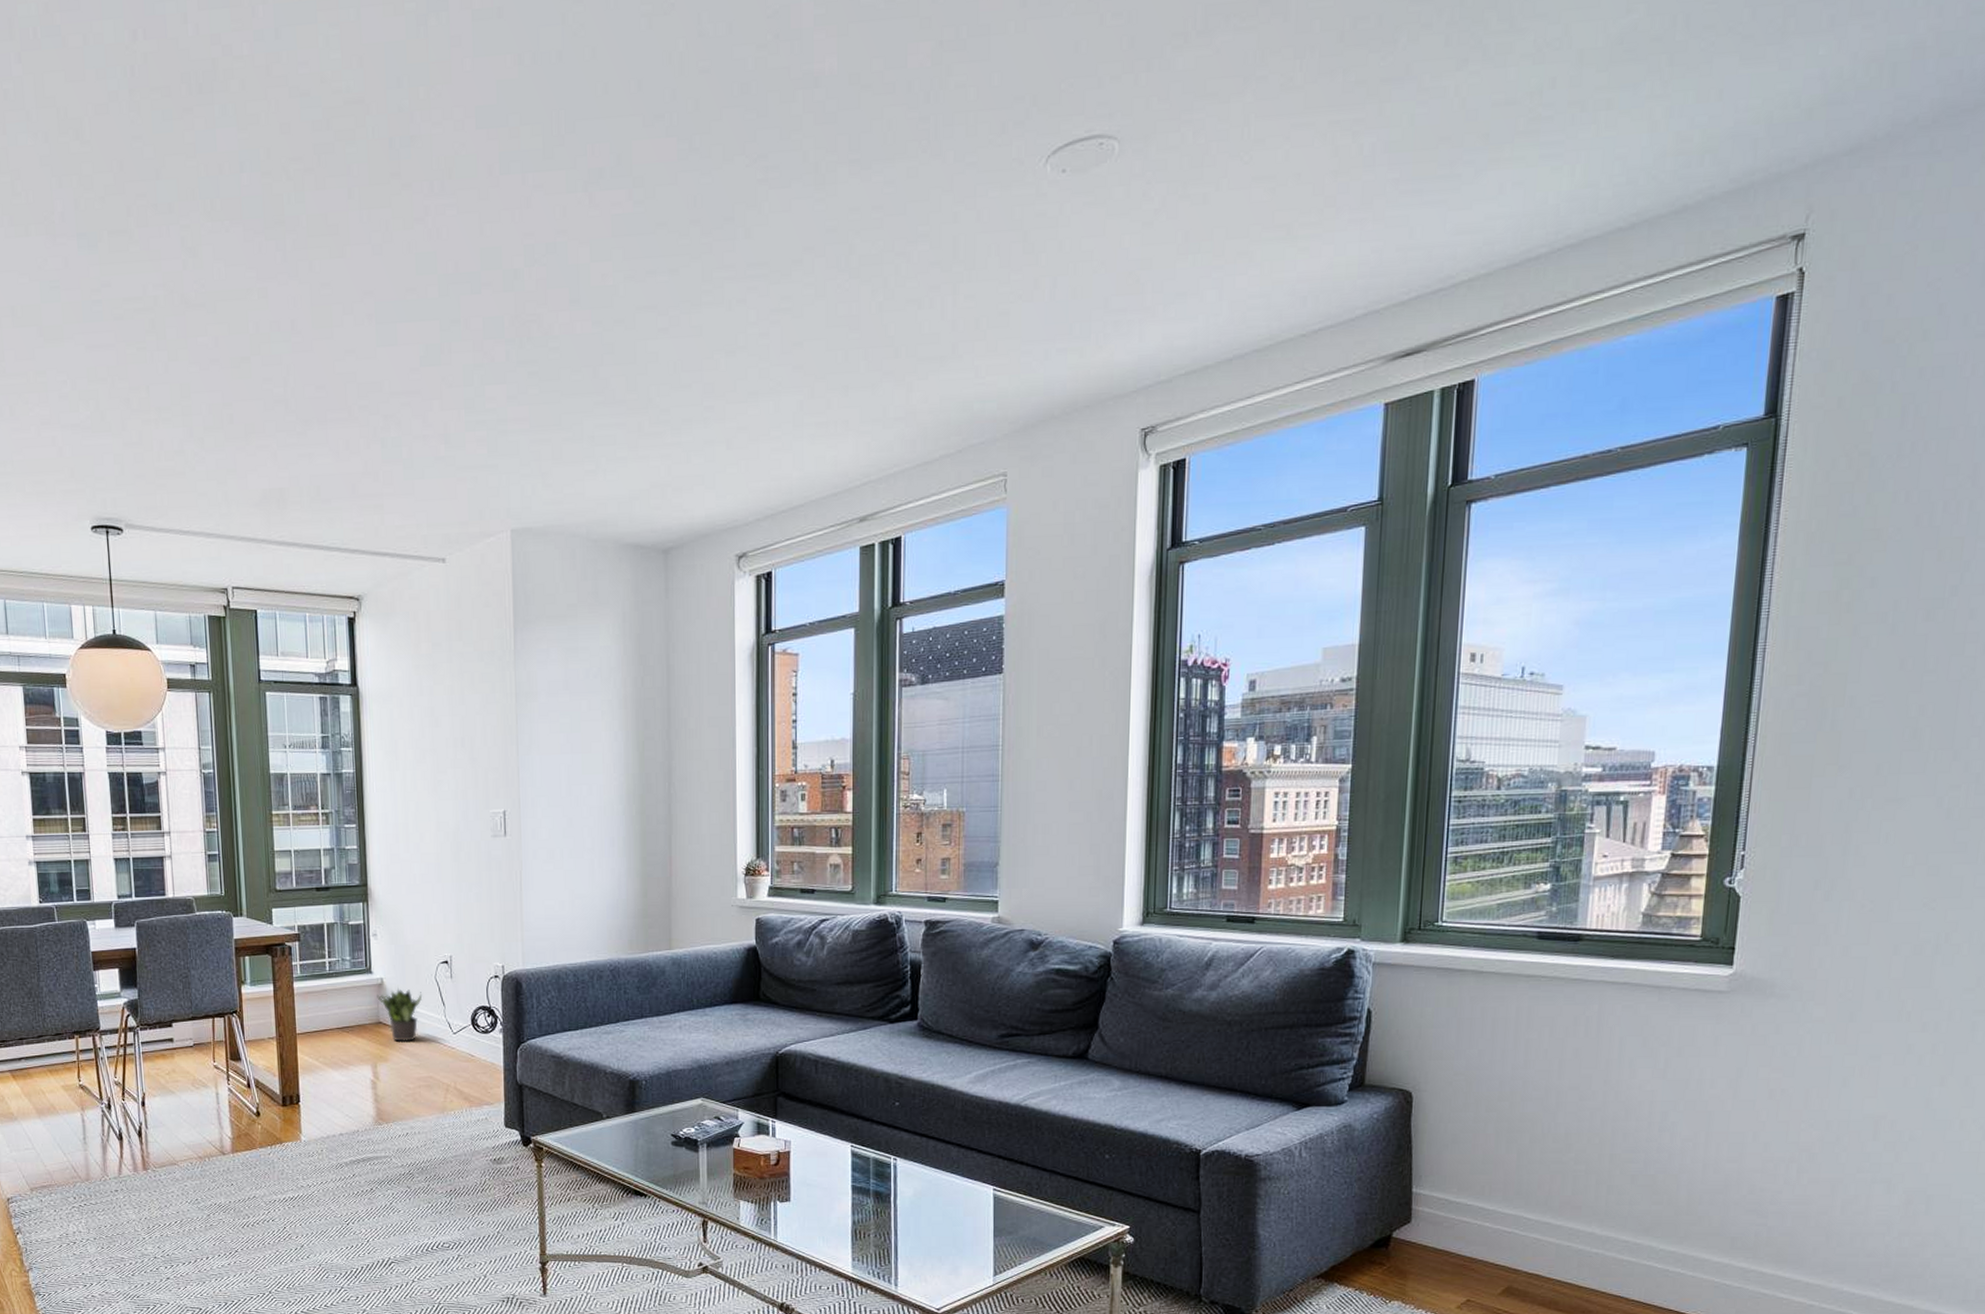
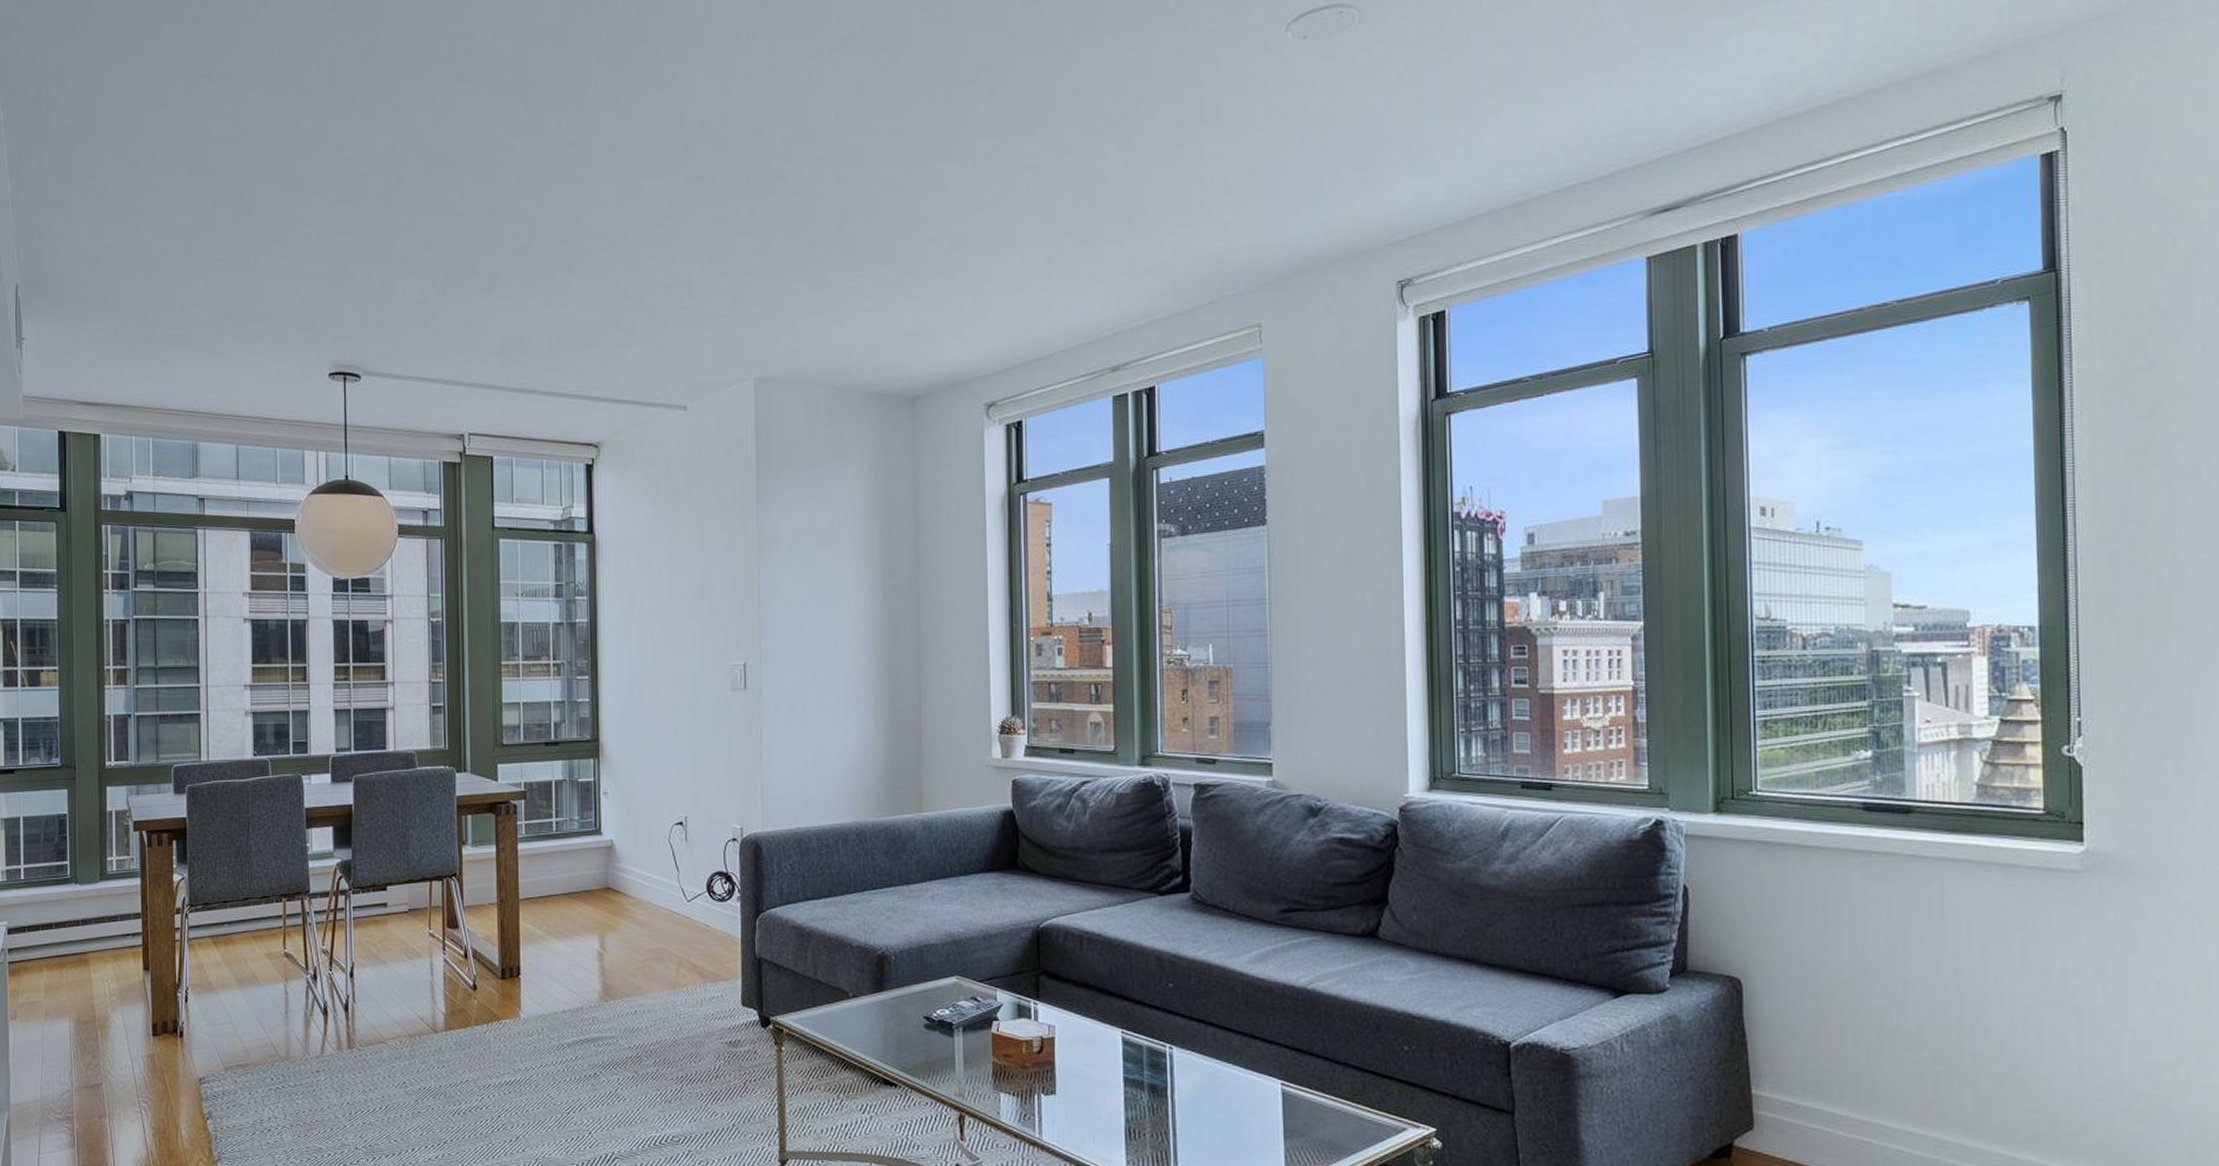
potted plant: present [377,987,423,1042] -> none [606,850,655,909]

